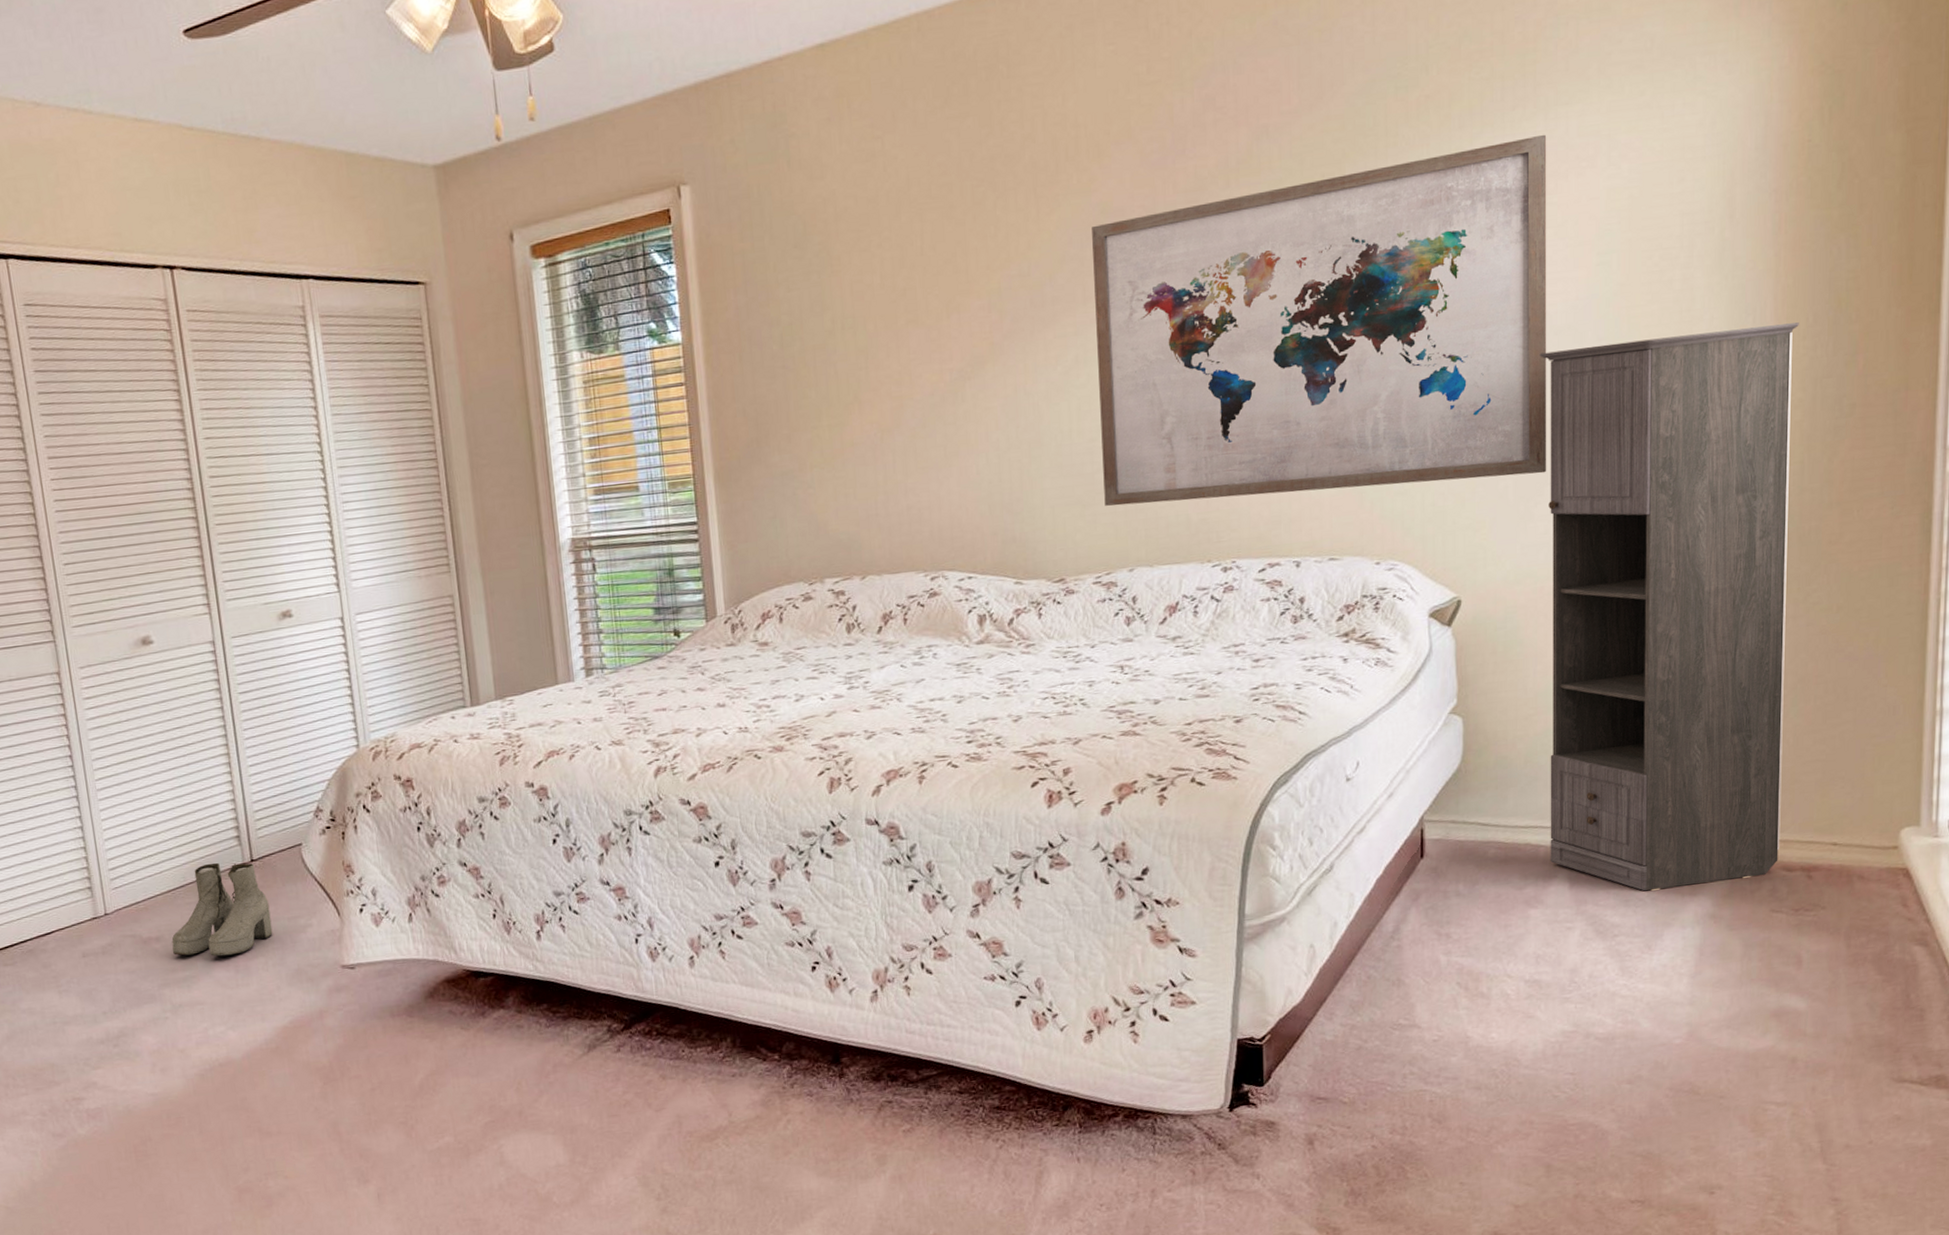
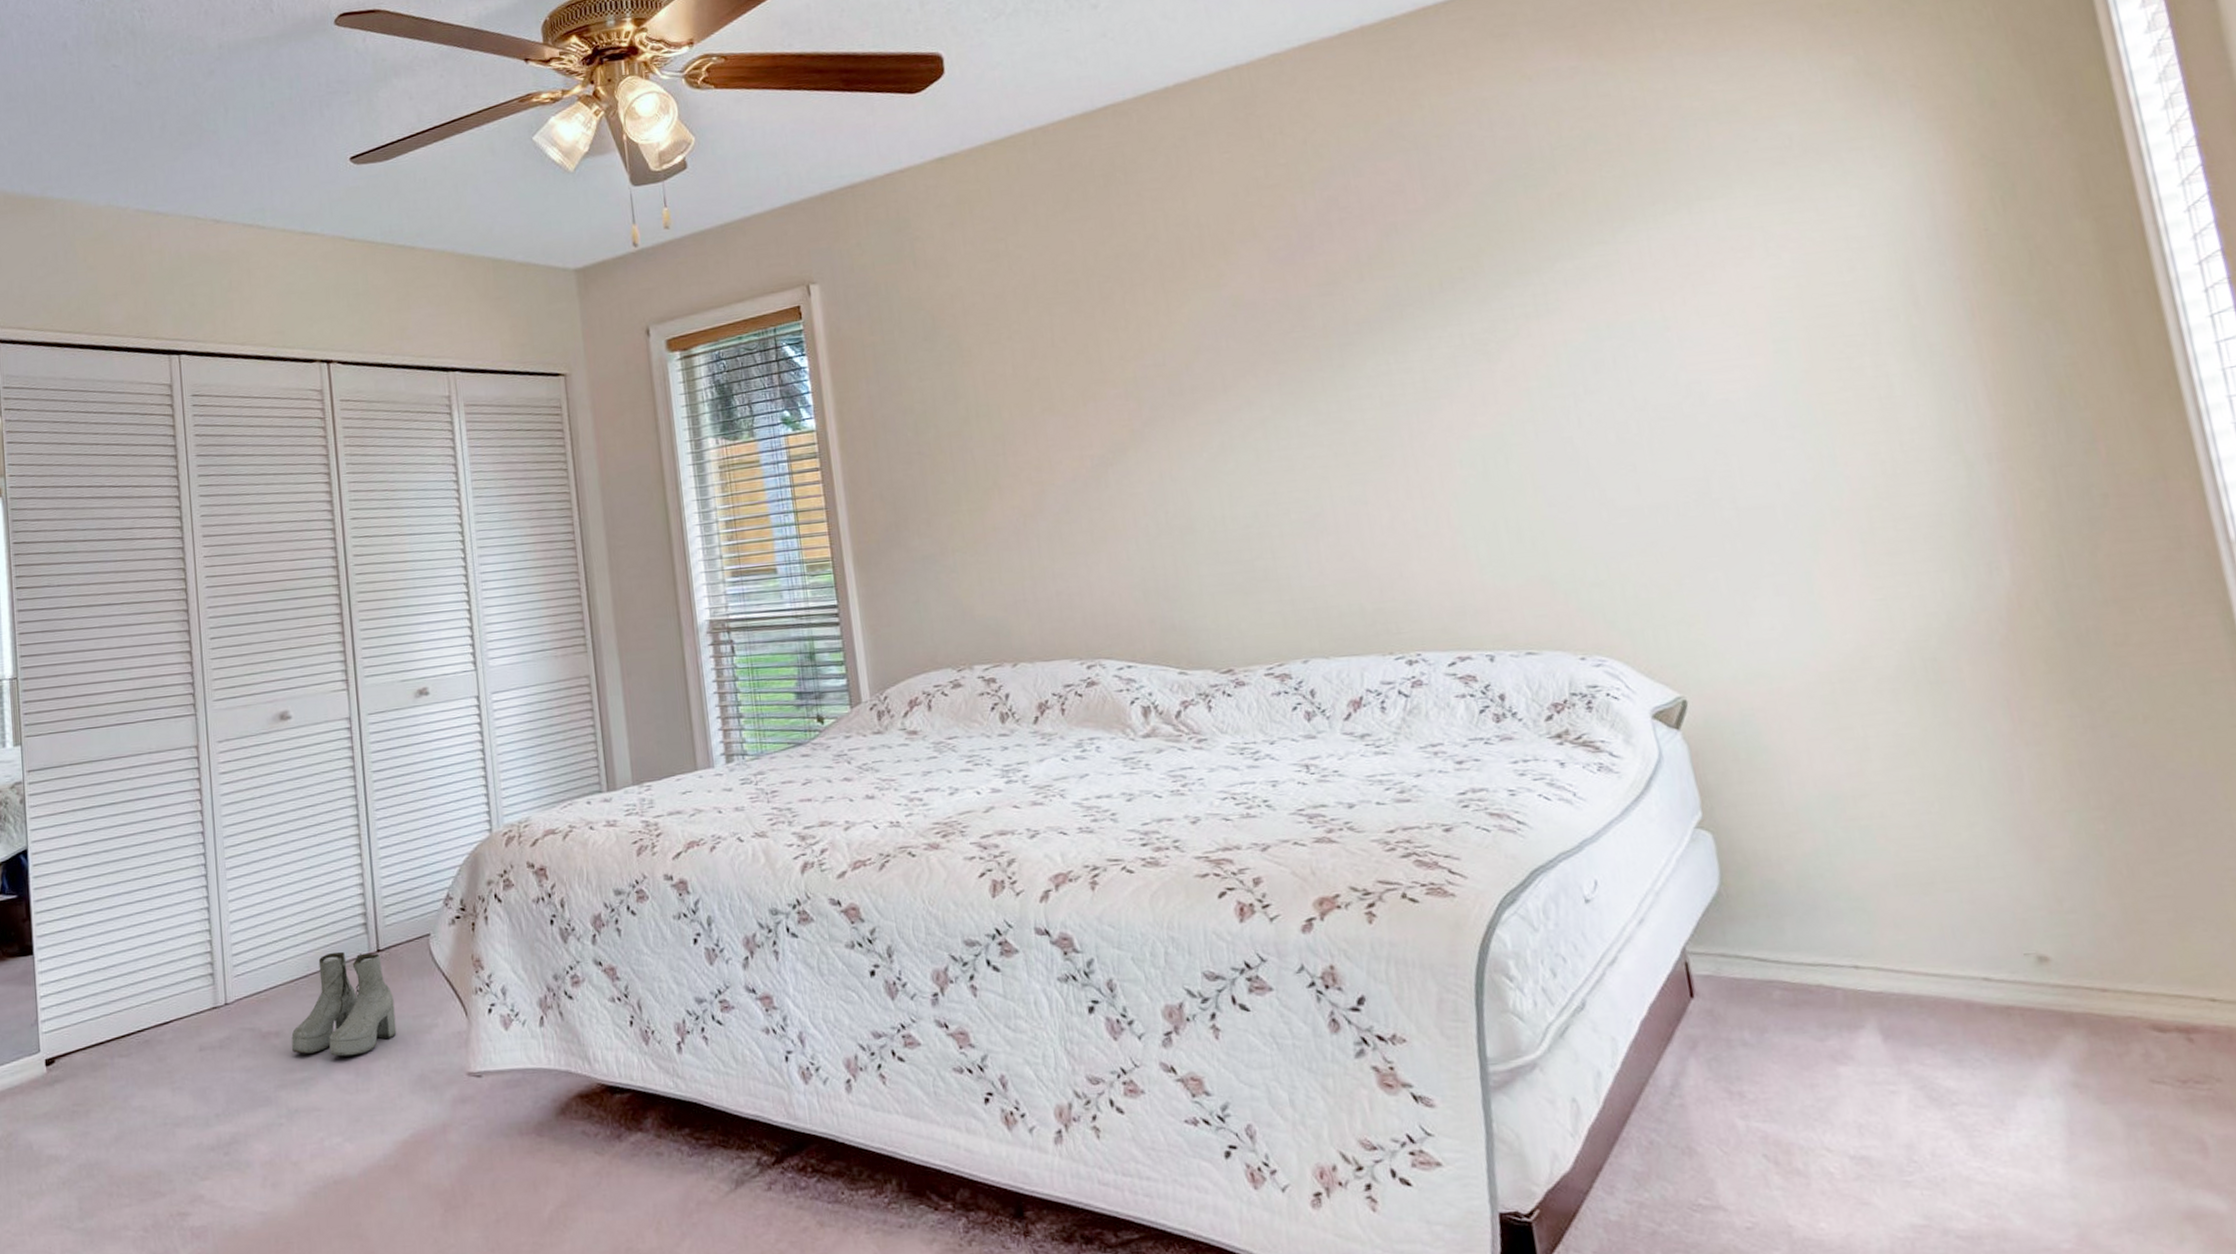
wall art: present [1092,134,1547,506] -> none [1225,227,1760,594]
storage cabinet: present [1539,322,1799,892] -> none [1728,409,2144,1050]

